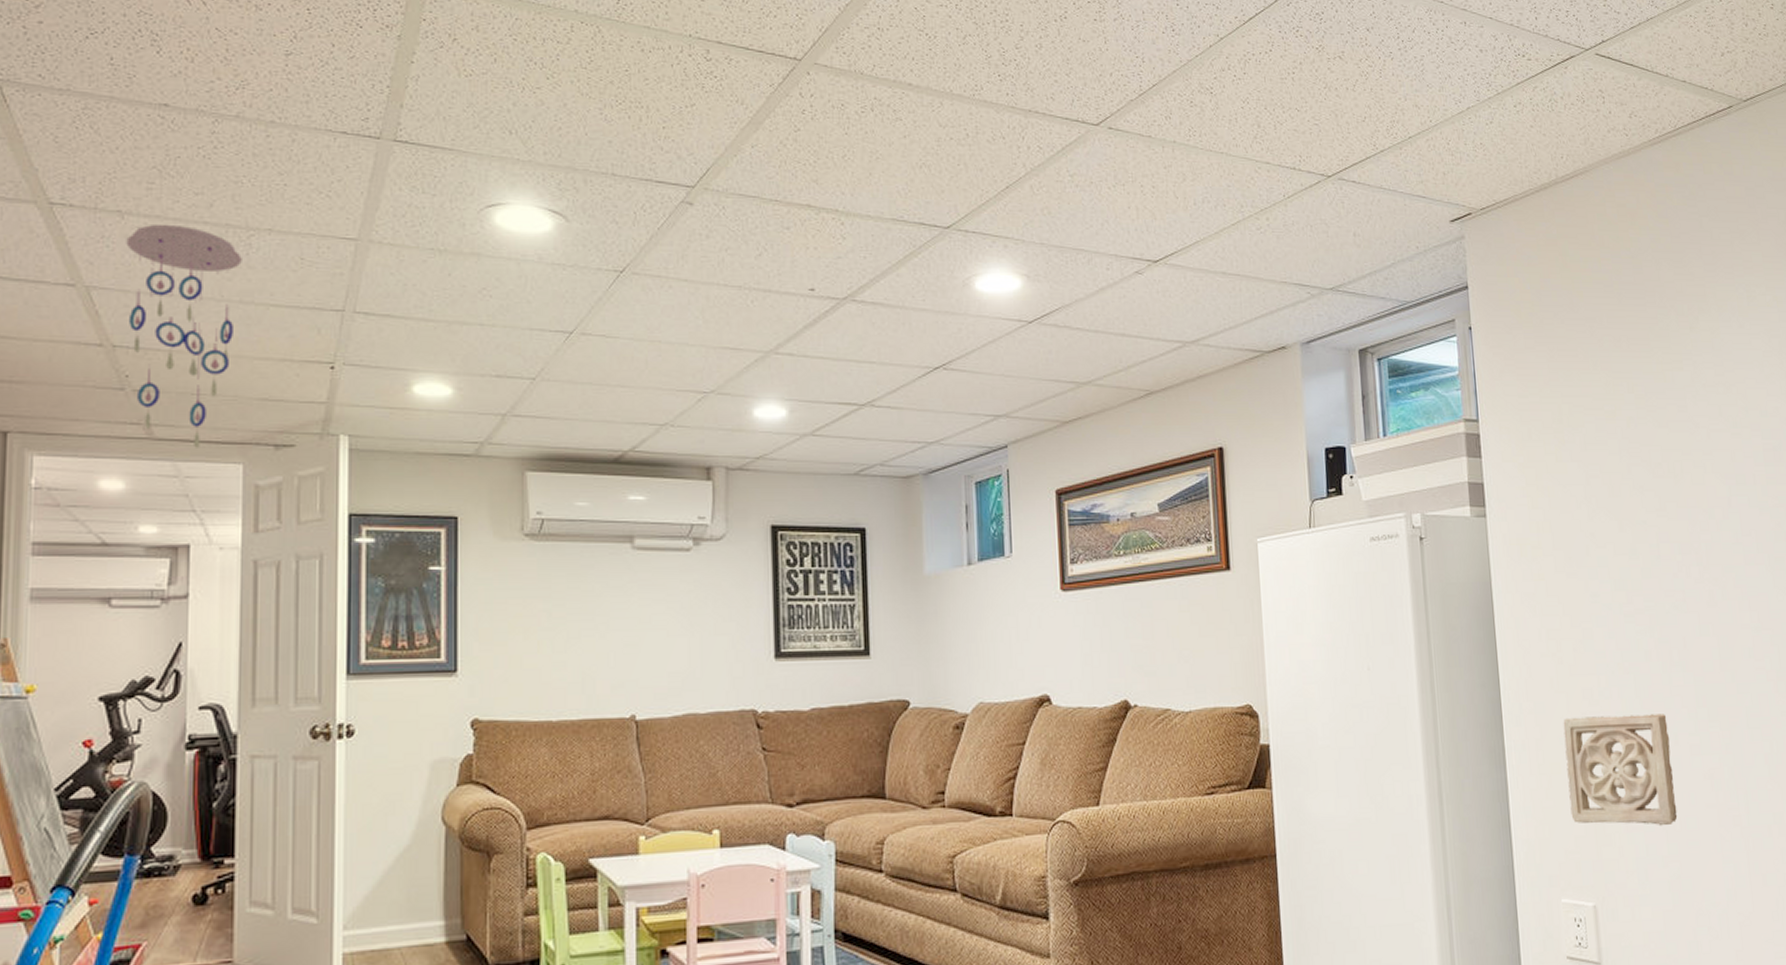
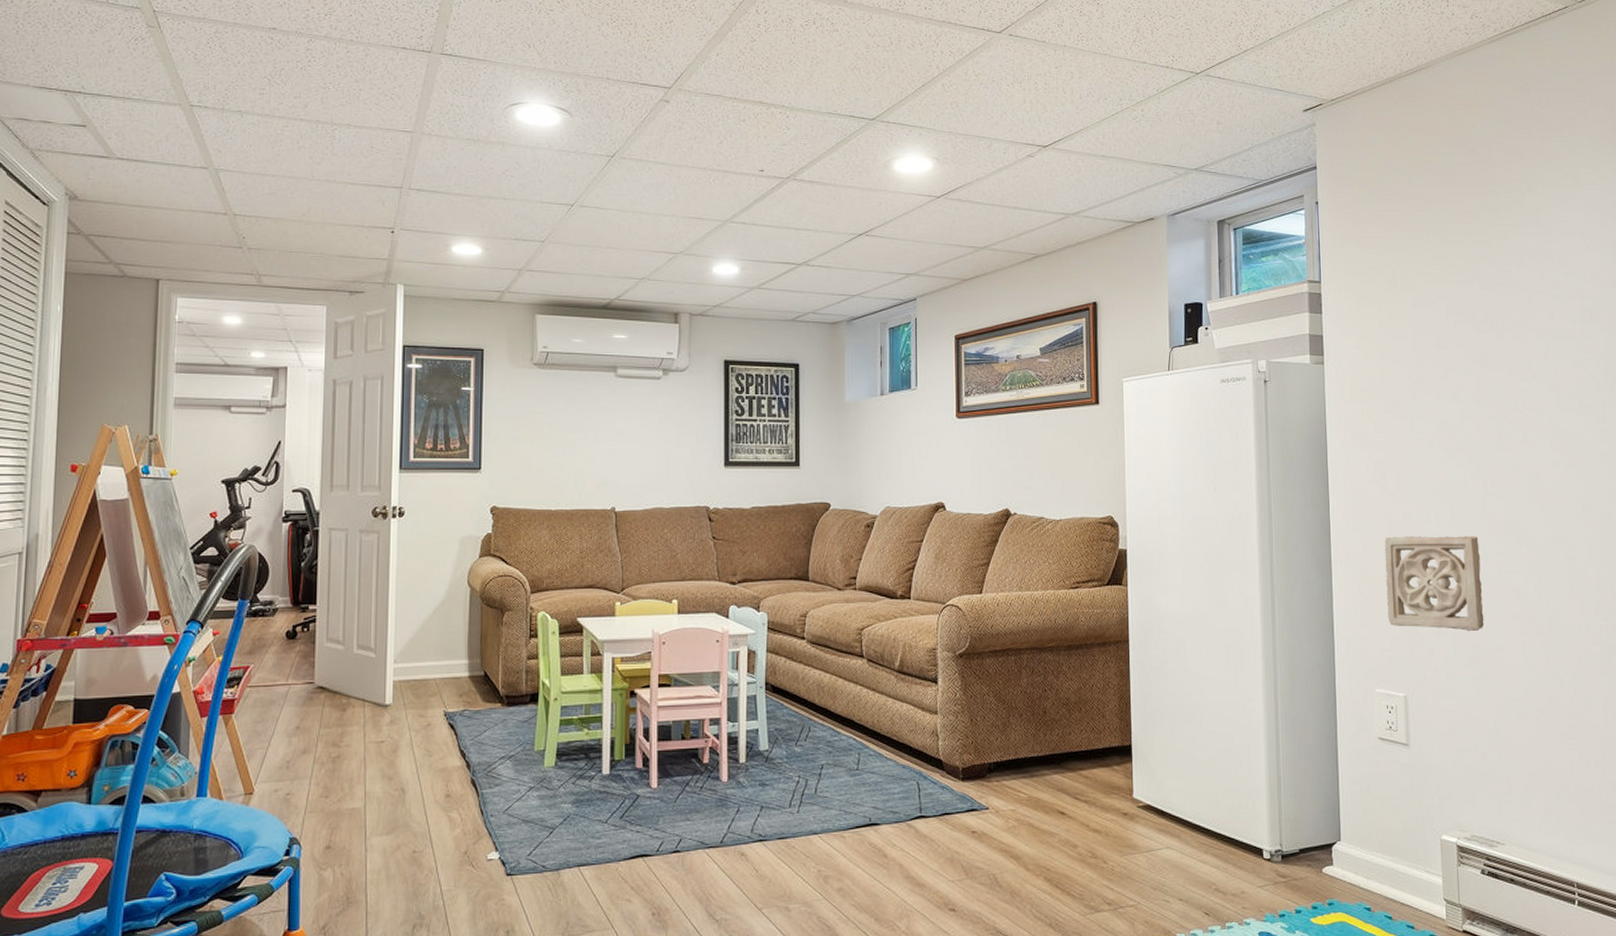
ceiling mobile: present [126,224,242,448] -> none [244,121,328,293]

